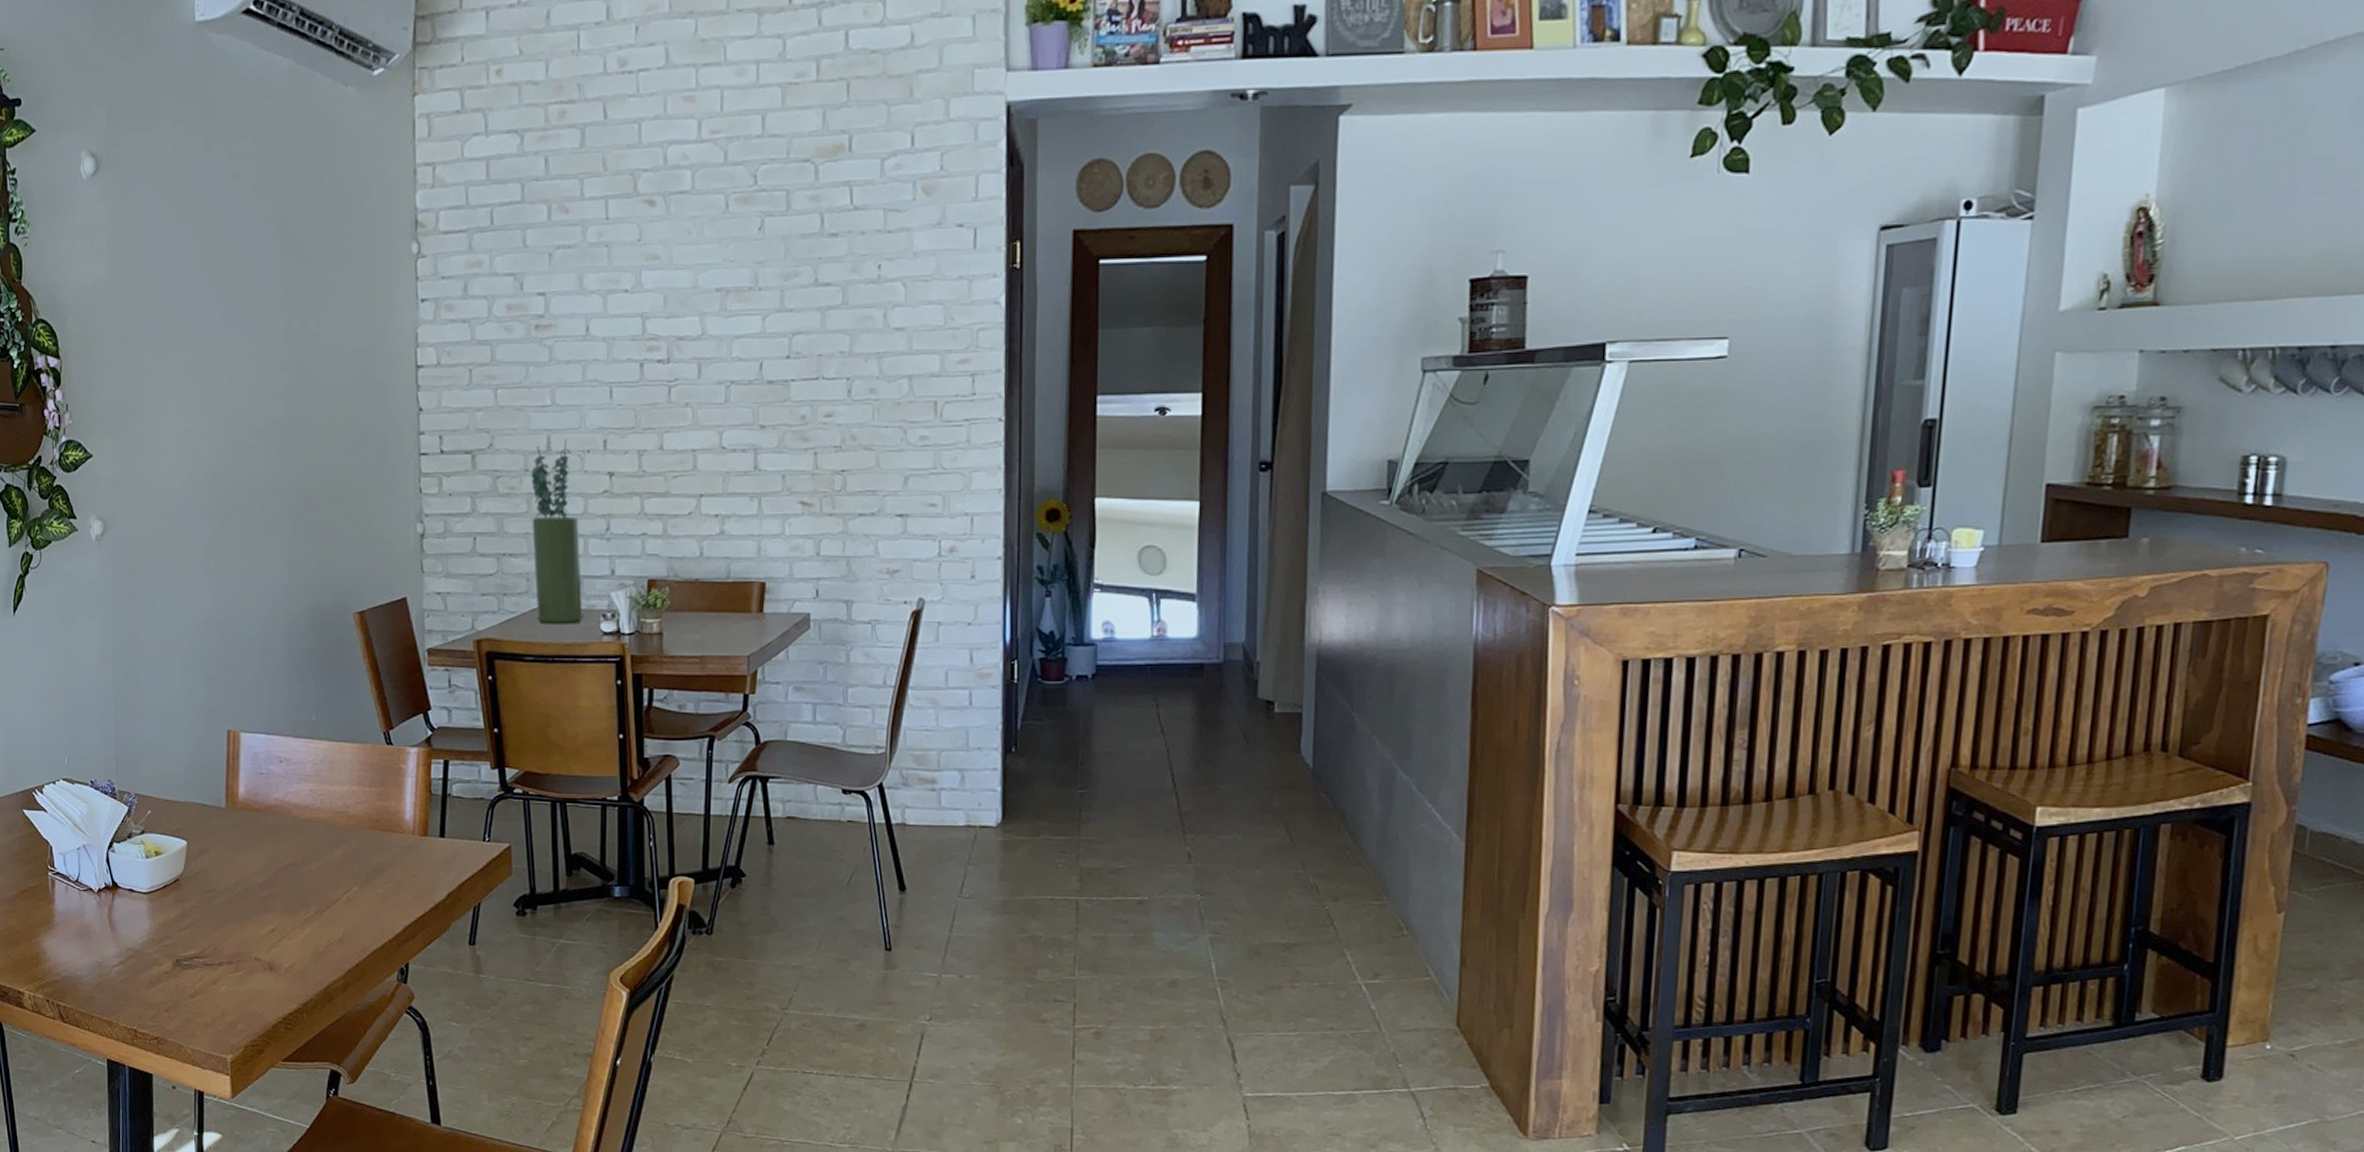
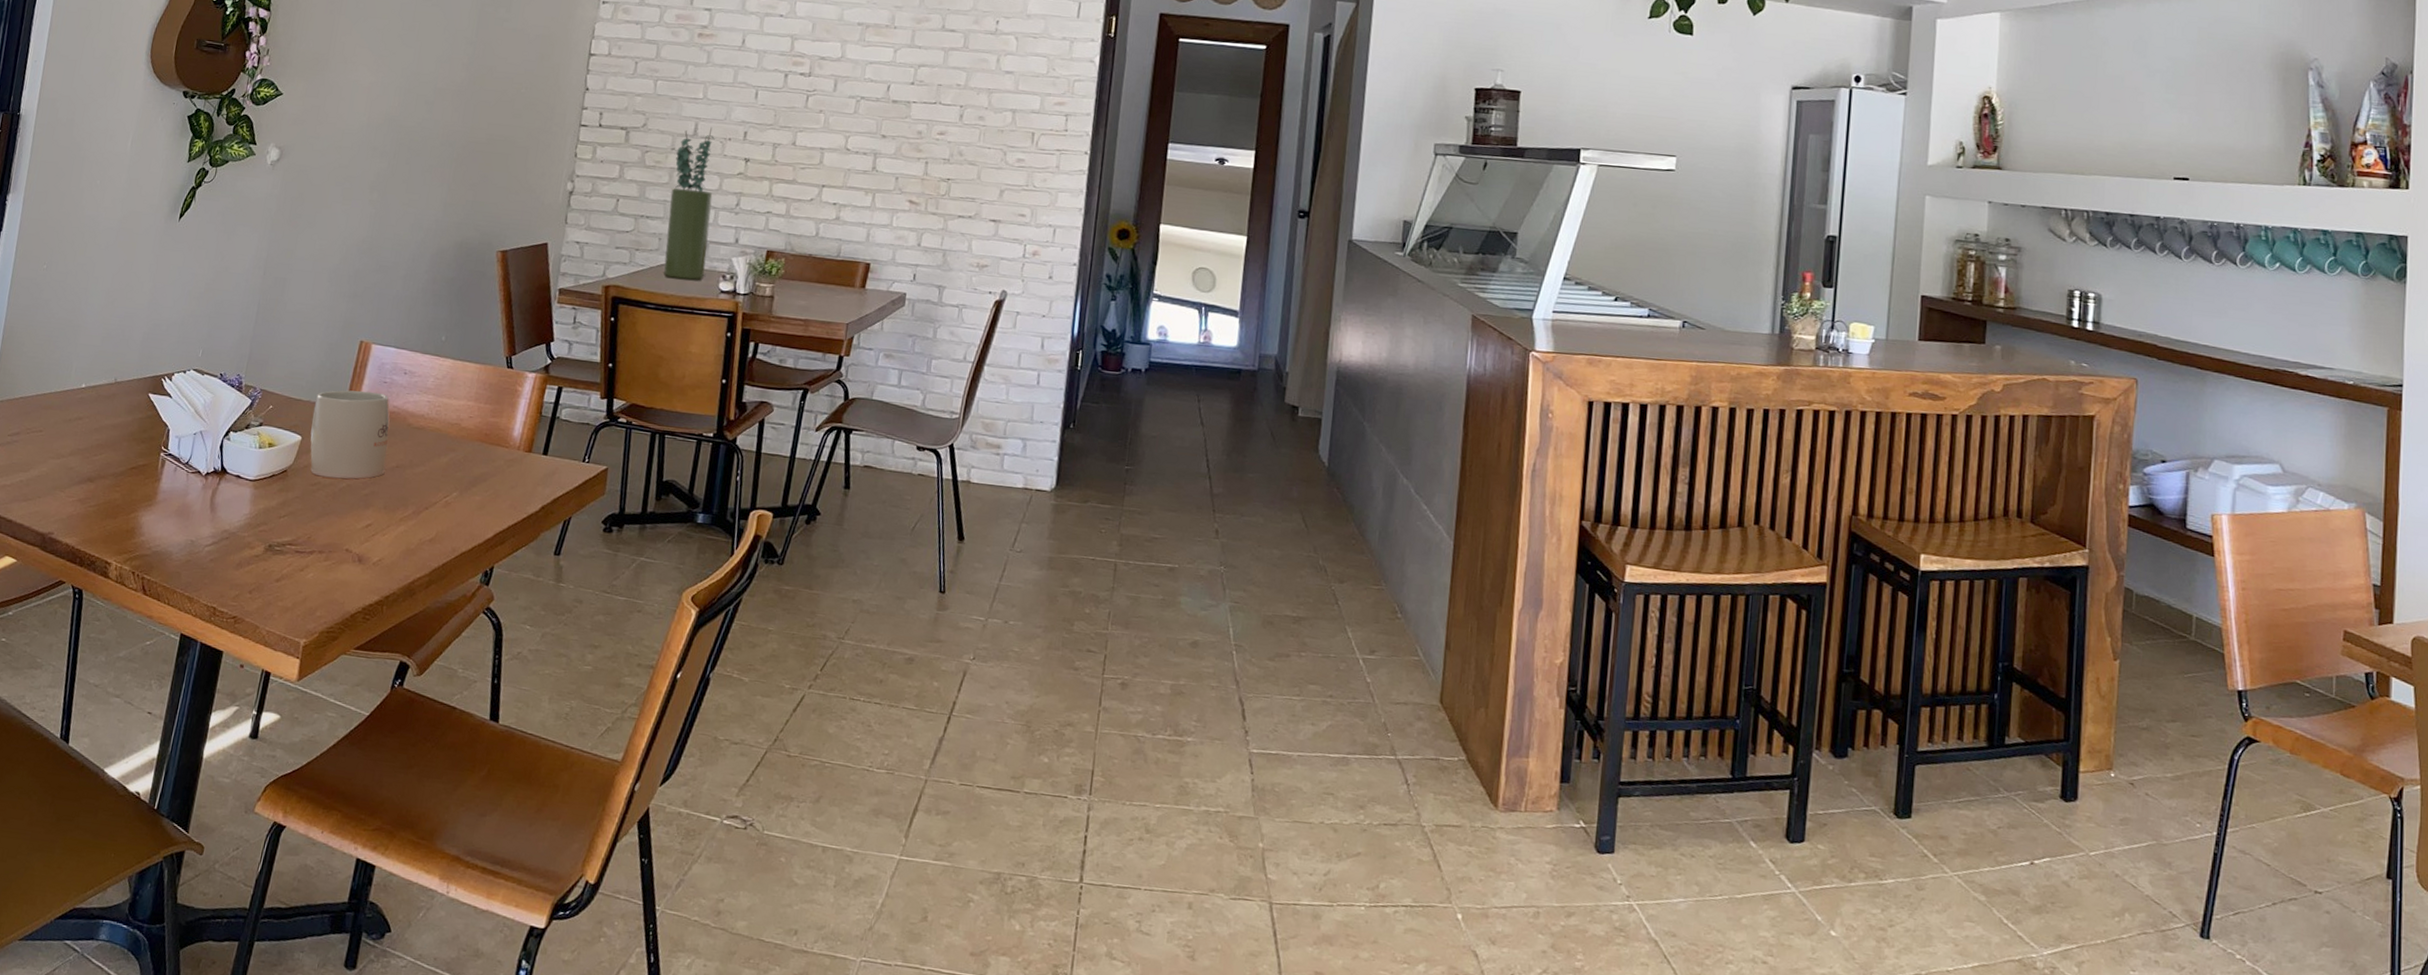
mug: none [193,785,279,883] -> present [310,390,391,480]

